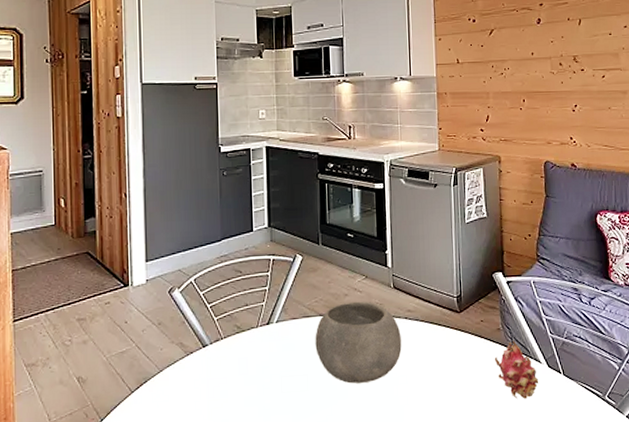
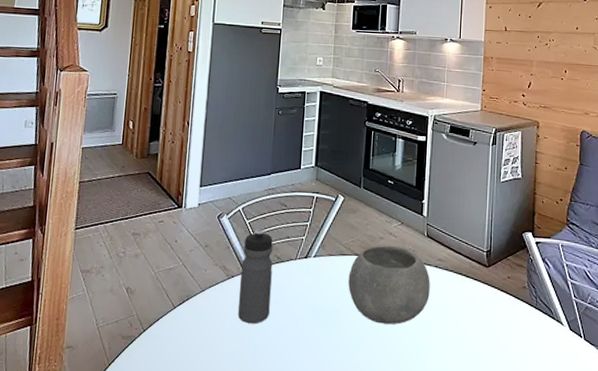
water bottle: none [199,299,235,400] -> present [238,229,273,324]
fruit: present [494,340,539,399] -> none [518,299,560,359]

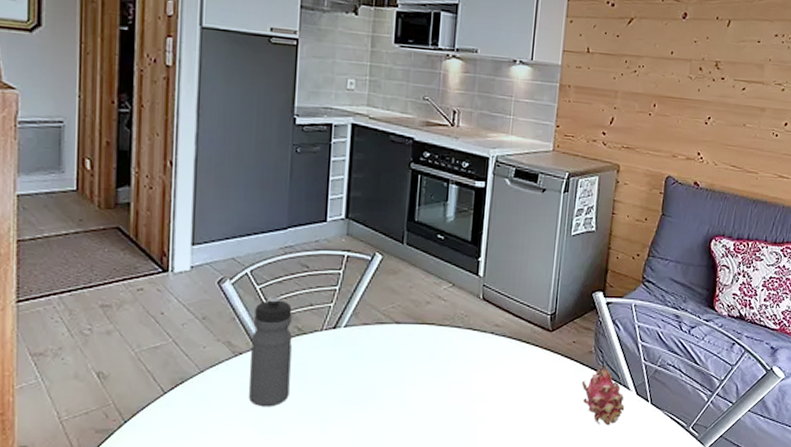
bowl: present [348,245,430,324] -> none [387,310,485,399]
fruit: none [518,299,560,359] -> present [581,364,625,426]

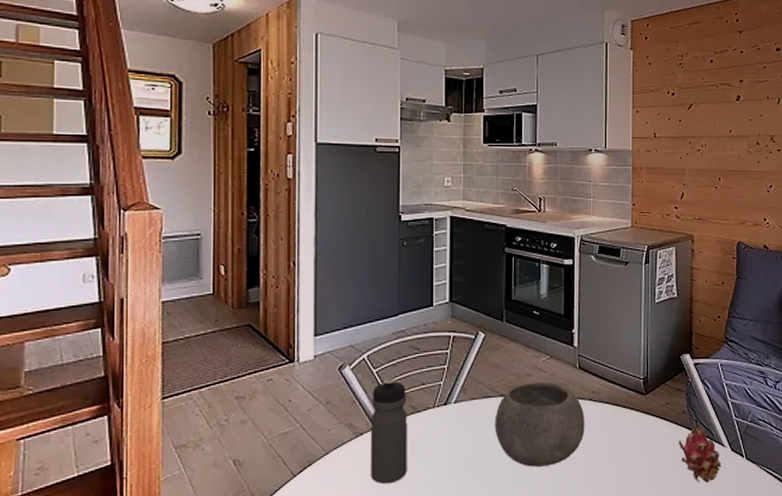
bowl: none [387,310,485,399] -> present [495,381,585,467]

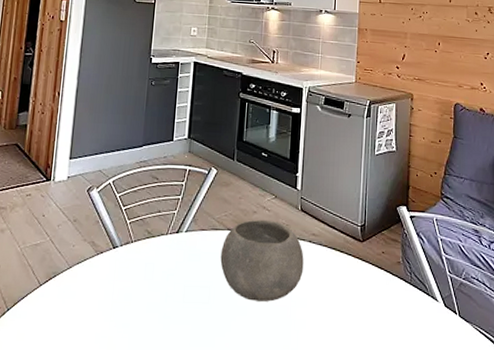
water bottle: present [370,377,407,484] -> none [106,203,144,302]
fruit: present [678,423,722,483] -> none [392,275,435,336]

